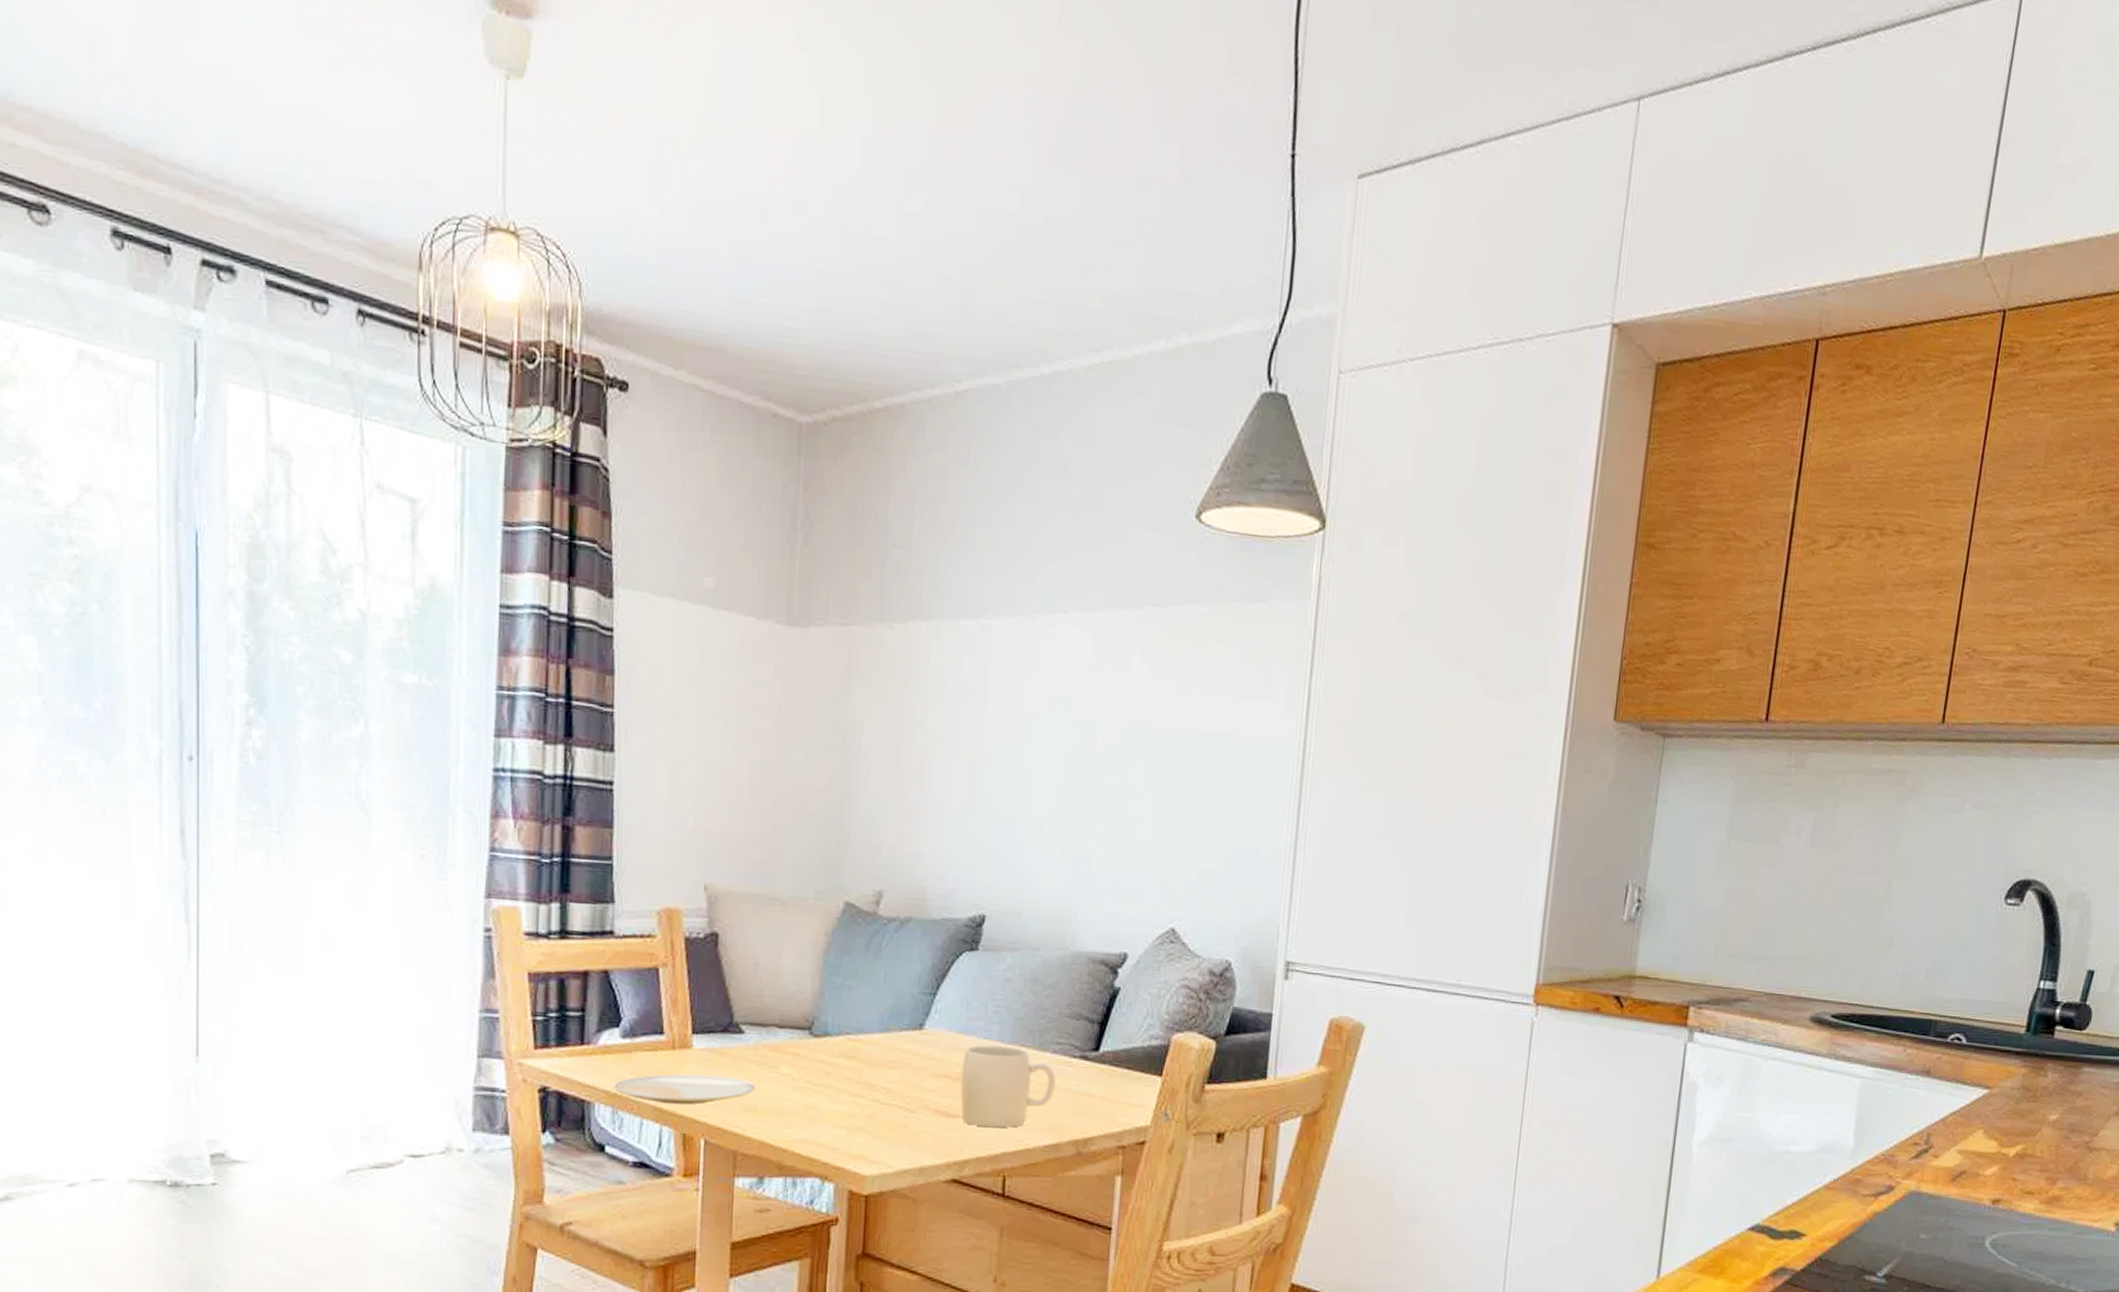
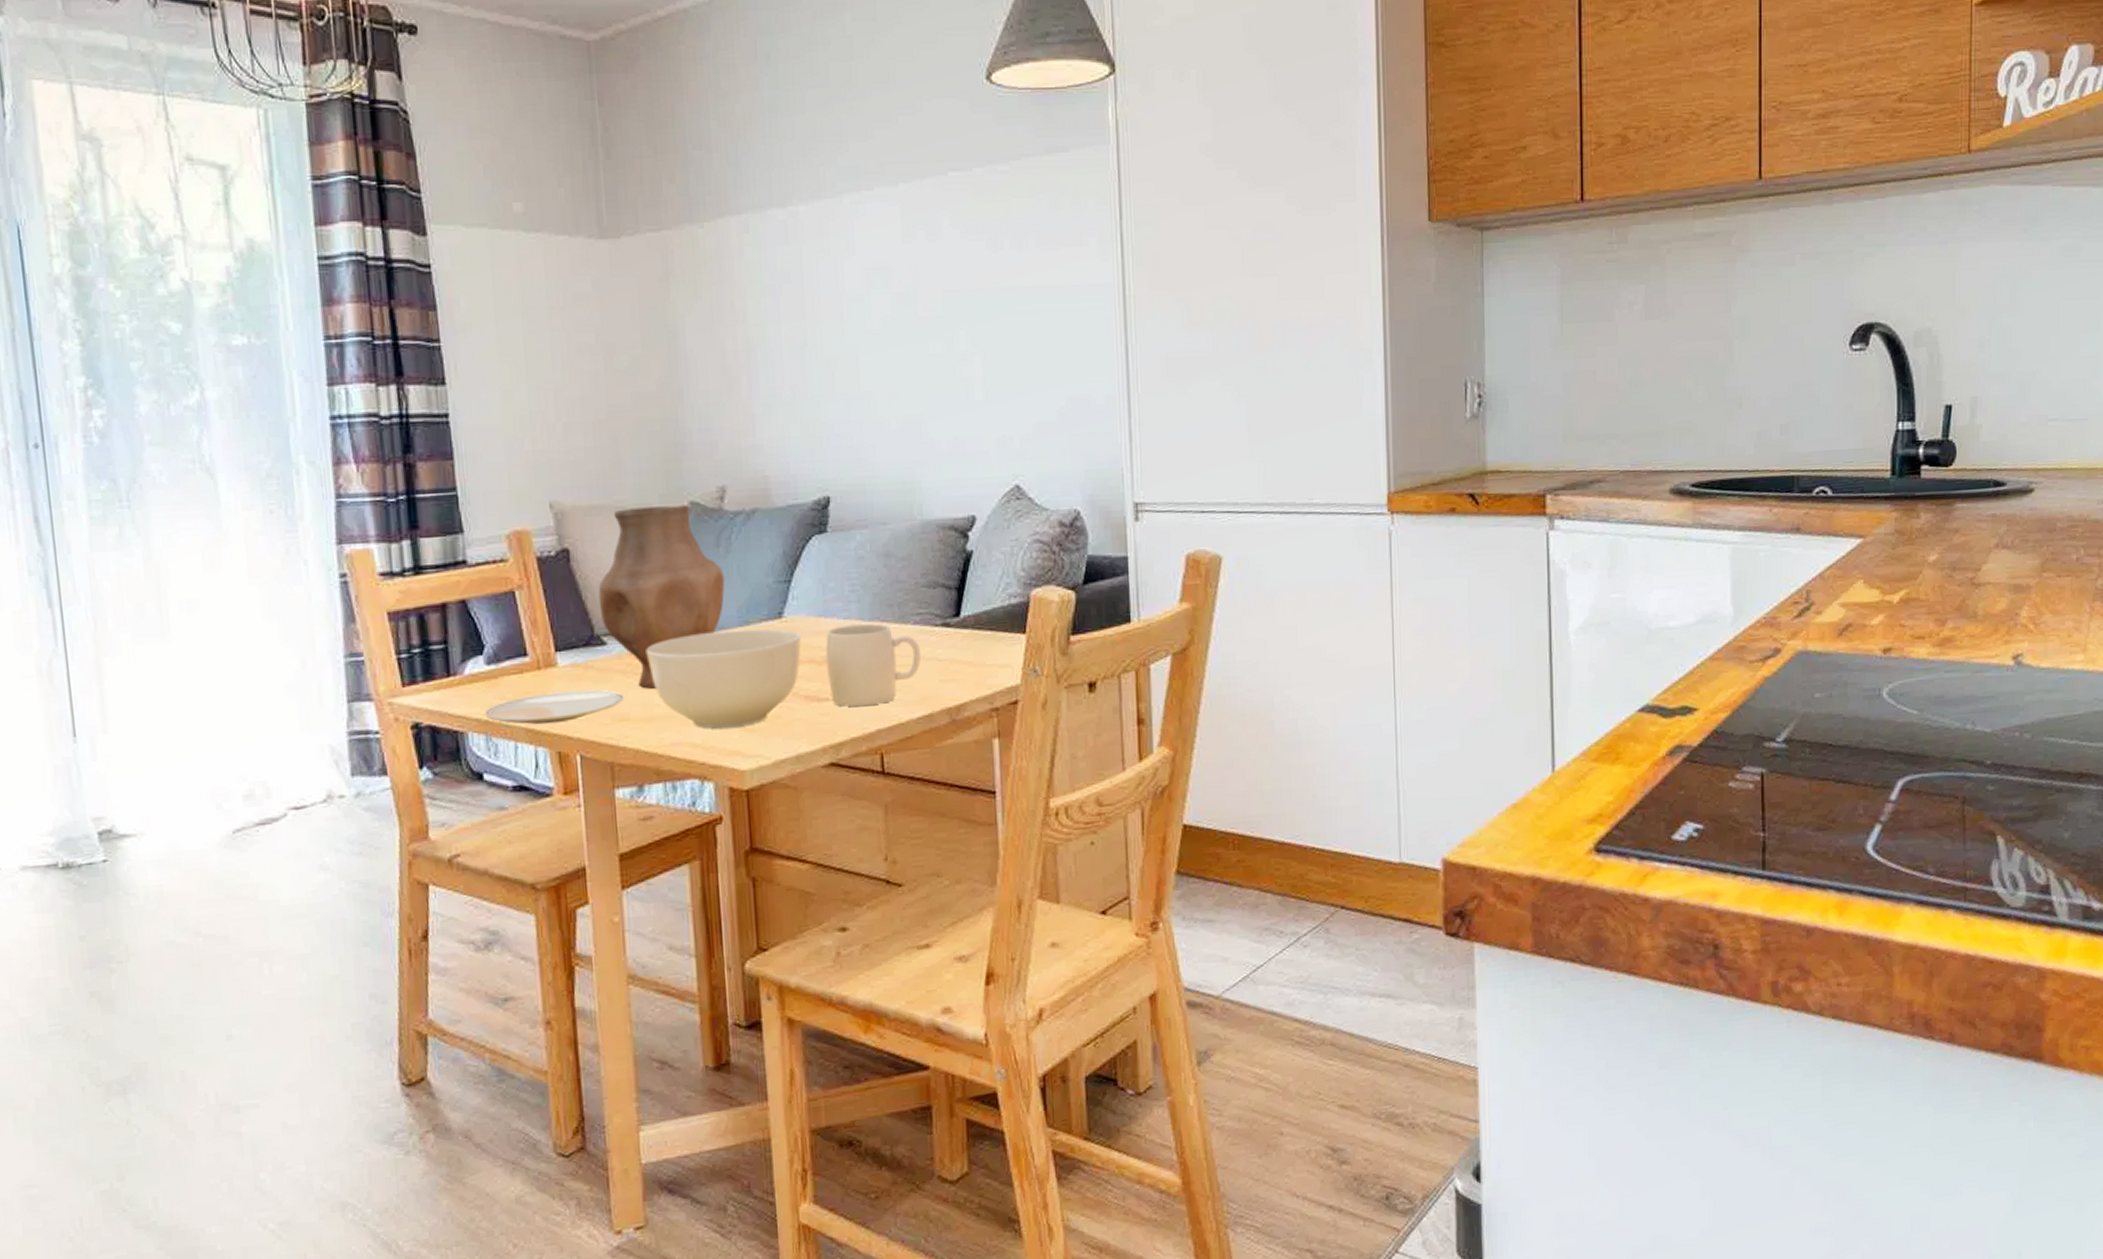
vase: none [741,900,871,1083] -> present [598,505,725,689]
bowl: none [782,1034,939,1132] -> present [646,628,801,729]

